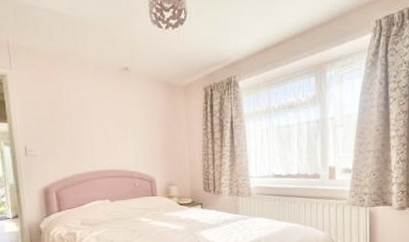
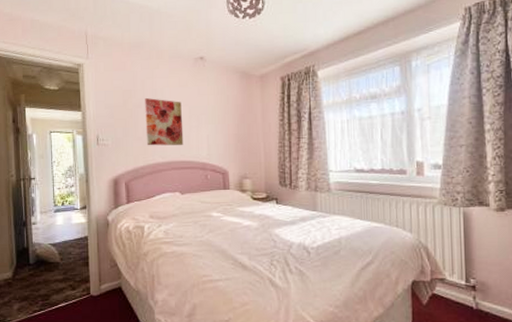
wall art: none [71,109,112,156] -> present [145,98,184,146]

